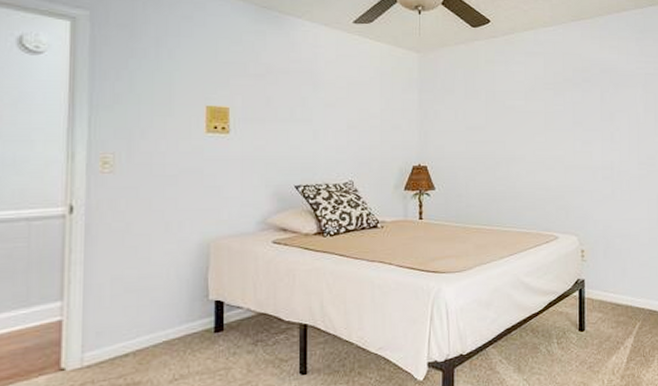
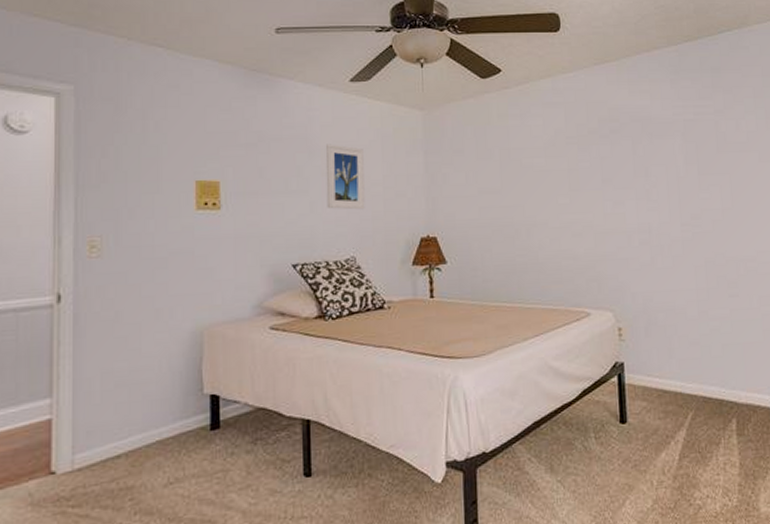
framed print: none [328,78,364,139] -> present [325,144,365,210]

